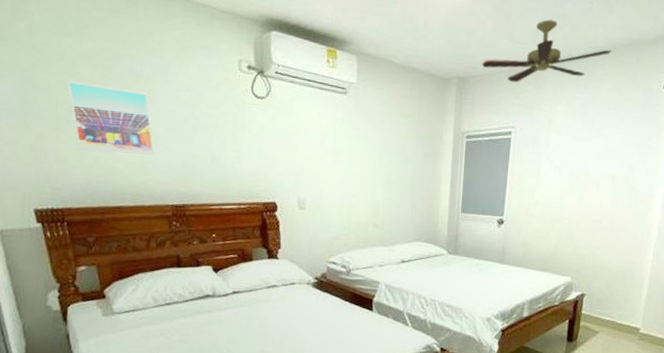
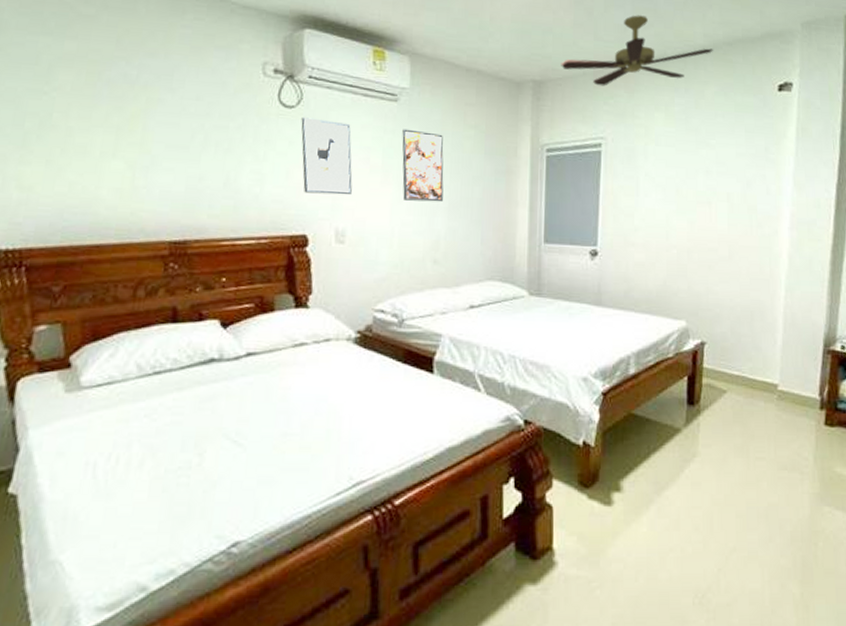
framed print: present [67,81,155,157] -> none [40,89,150,180]
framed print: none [270,106,311,171] -> present [301,117,352,195]
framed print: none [350,117,383,178] -> present [402,129,444,202]

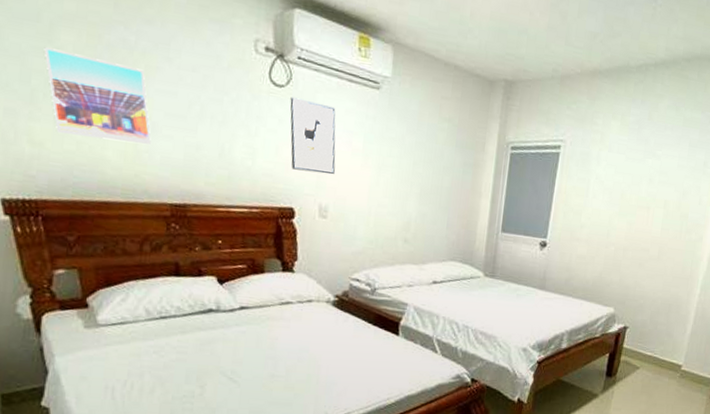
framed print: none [40,89,150,180] -> present [44,47,151,146]
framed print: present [402,129,444,202] -> none [380,116,419,188]
ceiling fan: present [561,15,713,87] -> none [532,23,672,92]

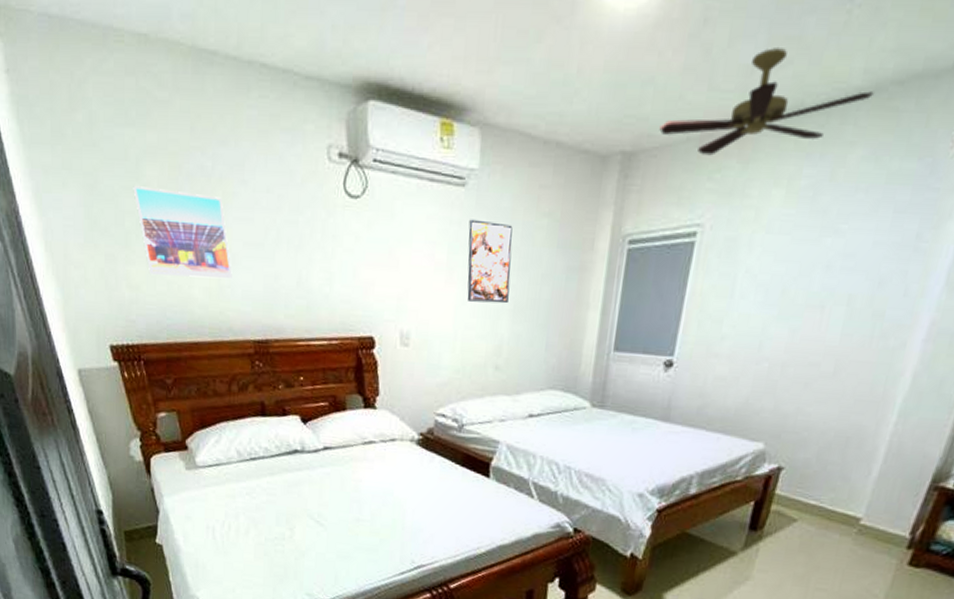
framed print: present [290,97,336,174] -> none [366,208,417,295]
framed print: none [380,116,419,188] -> present [467,219,513,304]
ceiling fan: none [532,23,672,92] -> present [659,48,874,156]

